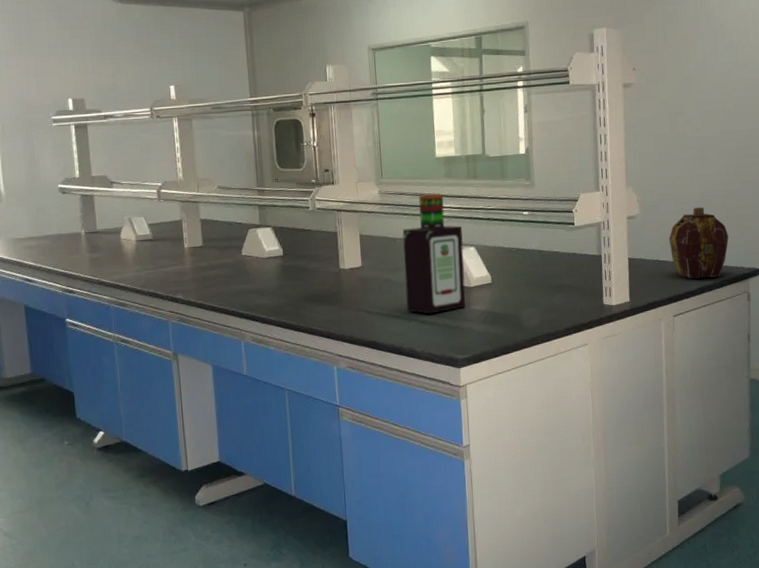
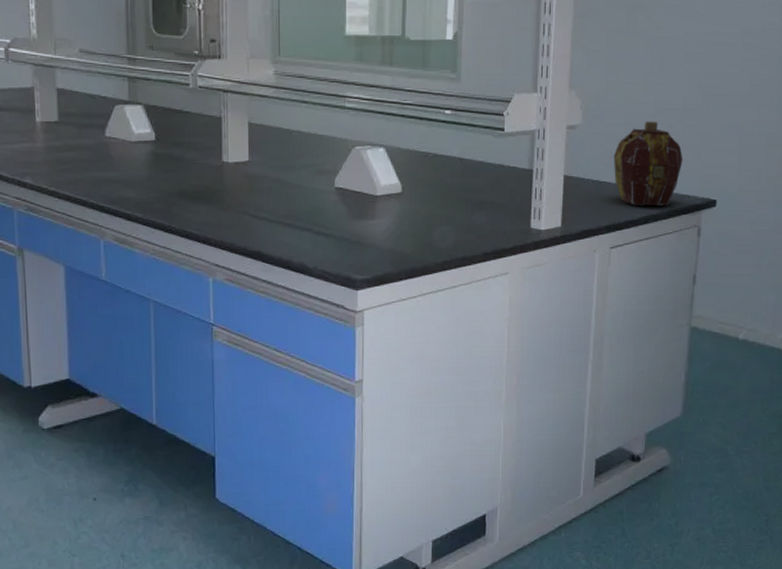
bottle: present [402,194,466,314] -> none [298,80,372,224]

